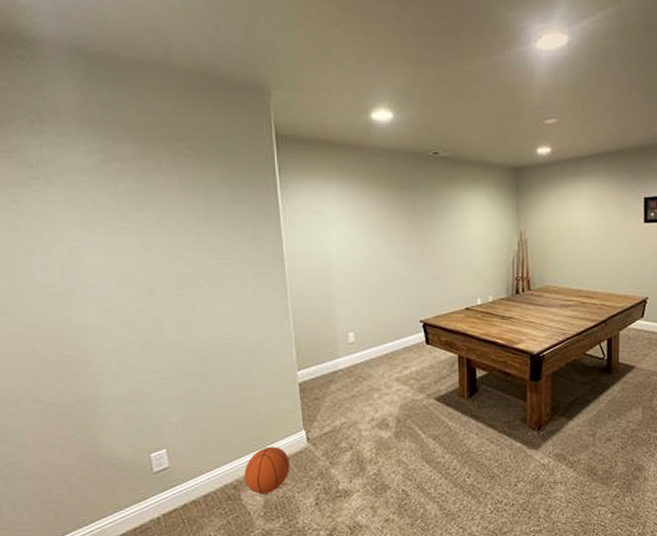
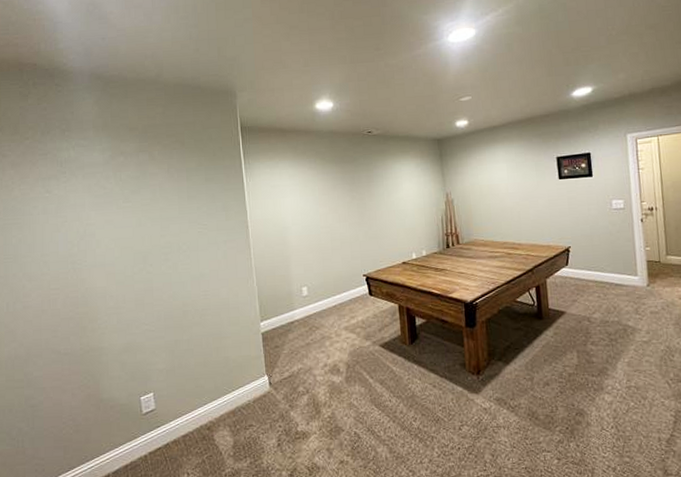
basketball: present [244,446,290,494] -> none [217,390,255,435]

